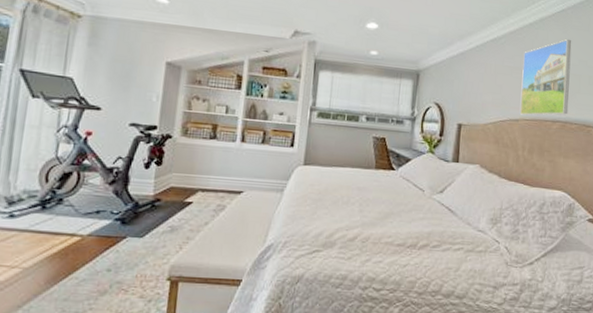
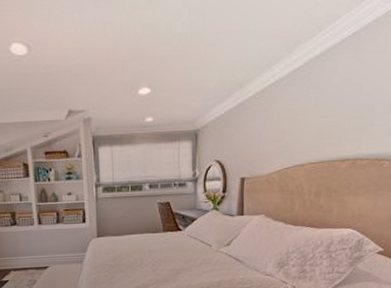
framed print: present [520,39,572,116] -> none [306,67,365,159]

